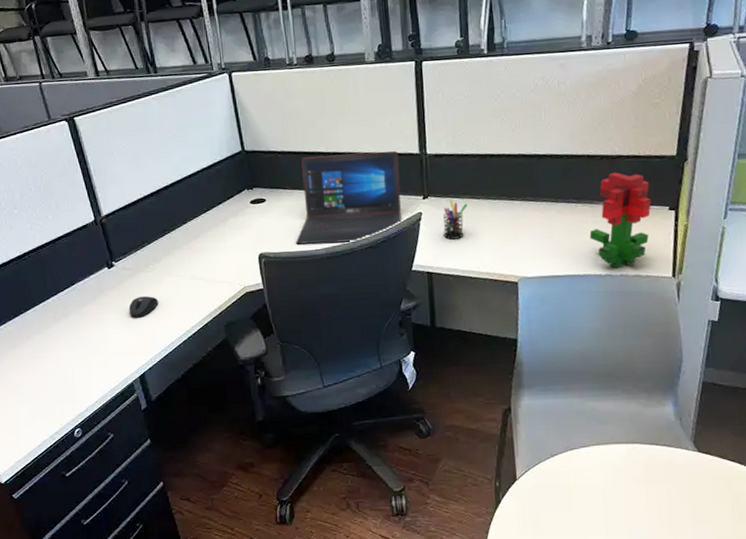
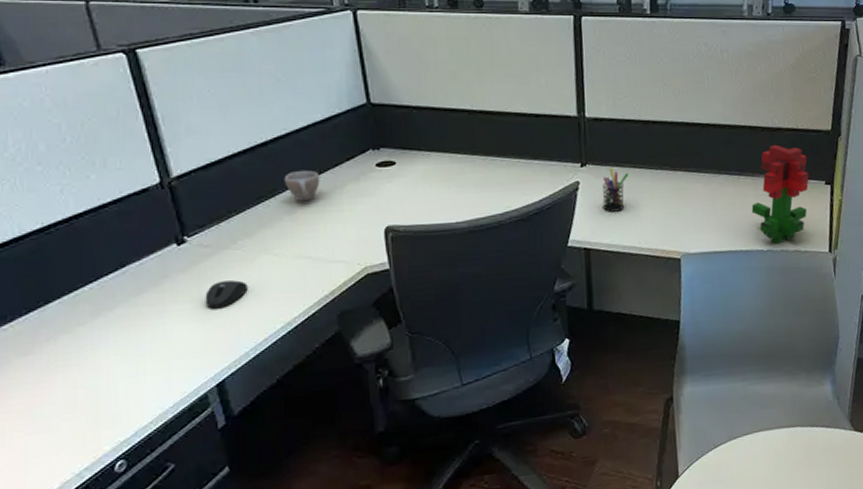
cup: none [181,208,208,234] -> present [284,170,320,202]
laptop: present [296,150,401,245] -> none [432,111,557,216]

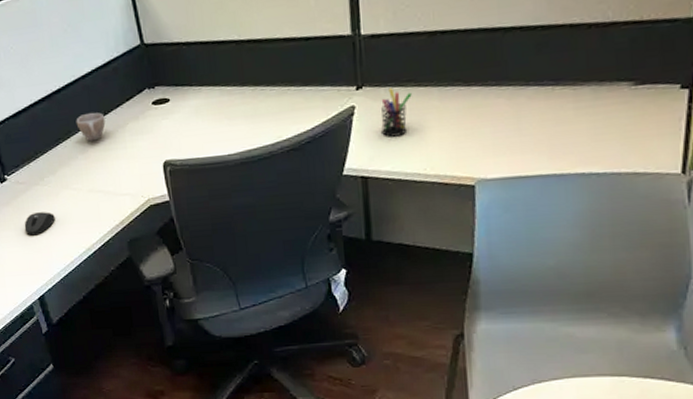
plant: present [751,144,809,244] -> none [570,43,656,166]

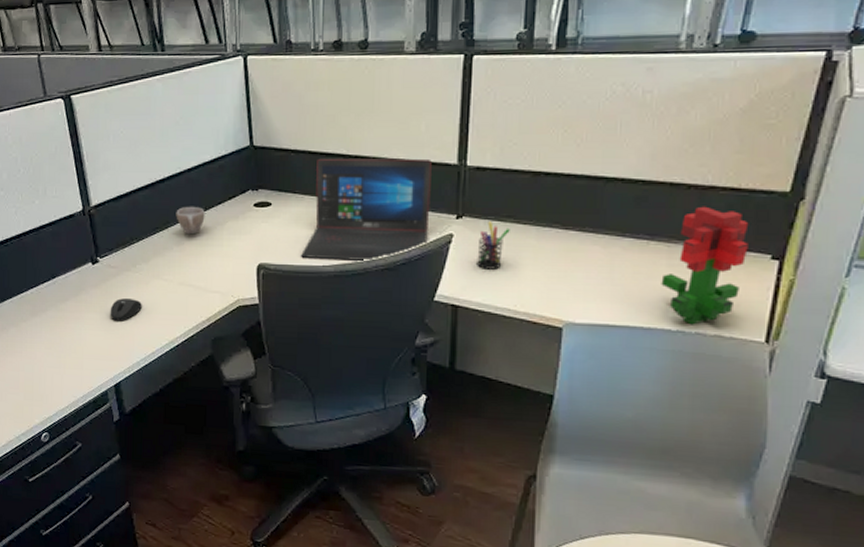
laptop: none [205,33,330,150] -> present [301,158,432,261]
plant: none [570,43,656,166] -> present [661,206,749,325]

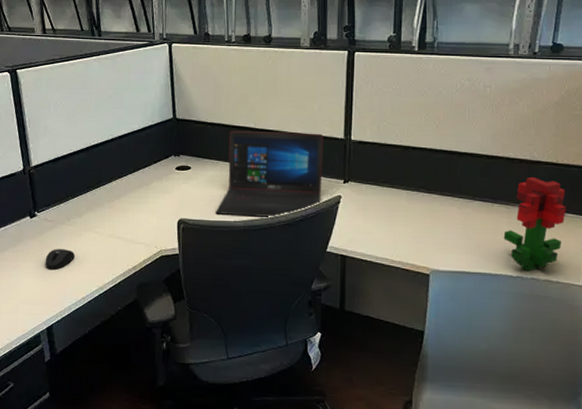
cup: present [176,206,205,235] -> none [107,168,133,193]
pen holder: present [477,221,510,270] -> none [361,186,386,226]

